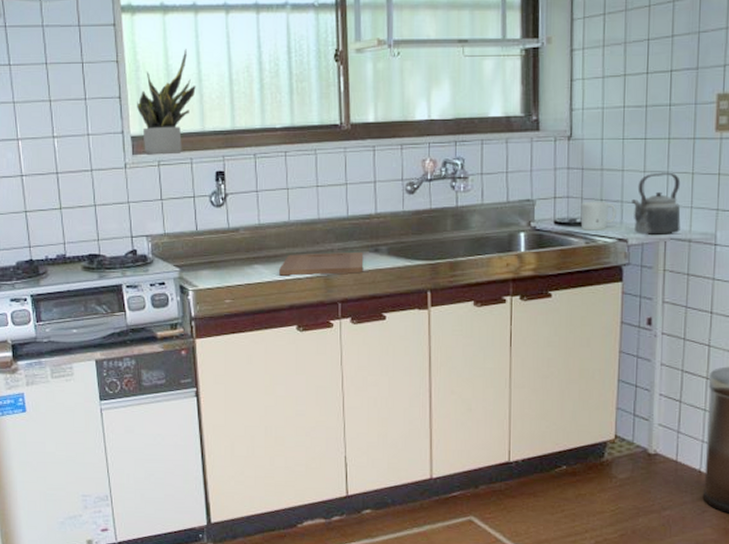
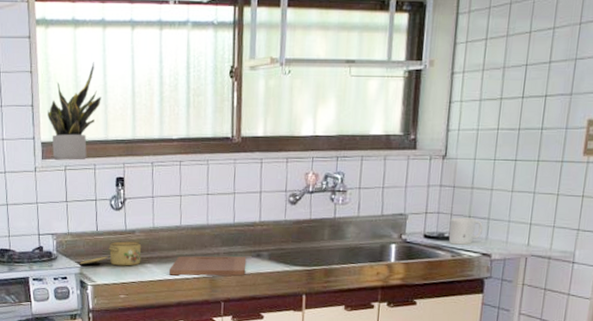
cooking pot: none [178,241,247,268] -> present [79,241,142,266]
kettle: present [632,172,681,235] -> none [498,192,546,251]

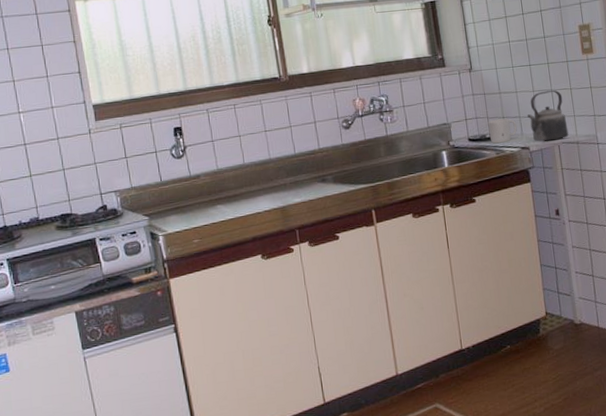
potted plant: present [47,62,101,161] -> none [96,26,149,120]
cooking pot: present [79,241,142,266] -> none [147,185,210,216]
cutting board: present [169,256,247,276] -> none [240,183,315,213]
kettle: none [498,192,546,251] -> present [527,90,569,142]

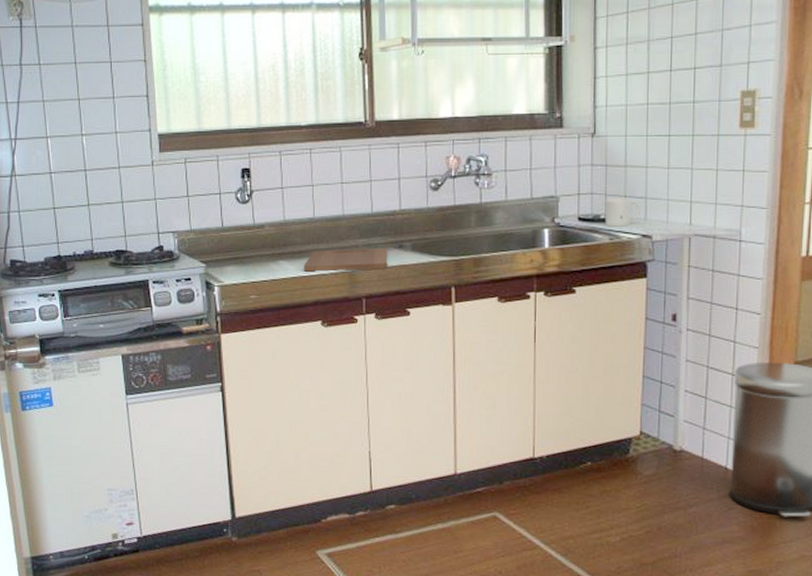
cutting board: none [240,183,315,213] -> present [304,247,388,272]
kettle: present [527,90,569,142] -> none [656,169,705,231]

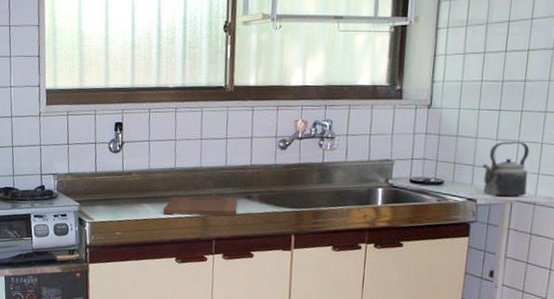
mug: present [604,197,640,227] -> none [434,163,468,190]
kettle: none [656,169,705,231] -> present [483,141,530,197]

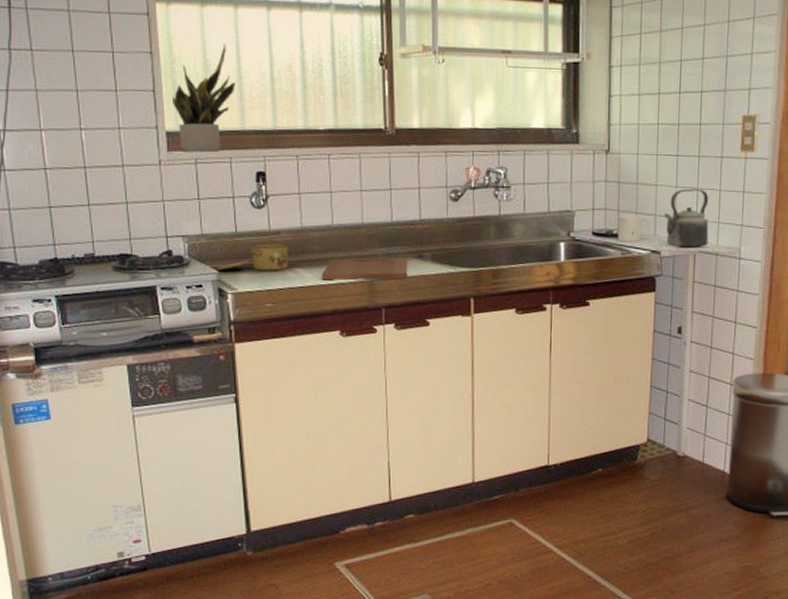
potted plant: none [52,17,103,107] -> present [172,44,235,153]
cooking pot: none [78,181,138,205] -> present [217,243,289,271]
mug: none [434,163,468,190] -> present [617,213,650,242]

